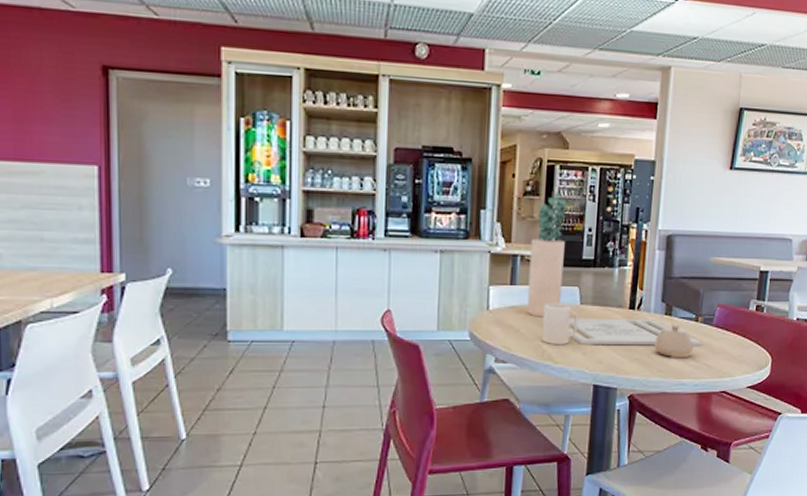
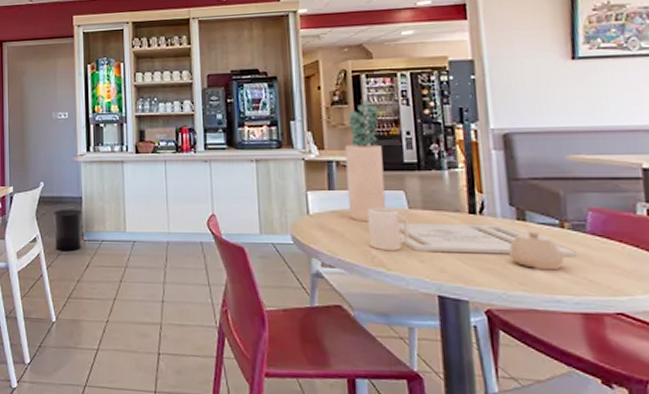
waste bin: none [185,303,225,355] -> present [53,209,82,252]

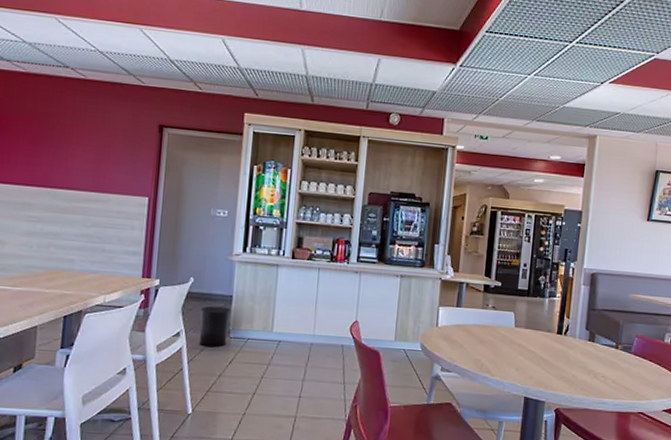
vase: present [344,94,386,222] -> none [469,229,507,336]
mug: present [367,207,409,252] -> none [481,324,513,361]
tray: present [398,223,575,258] -> none [504,338,621,371]
sugar bowl: present [508,231,565,270] -> none [578,350,614,380]

